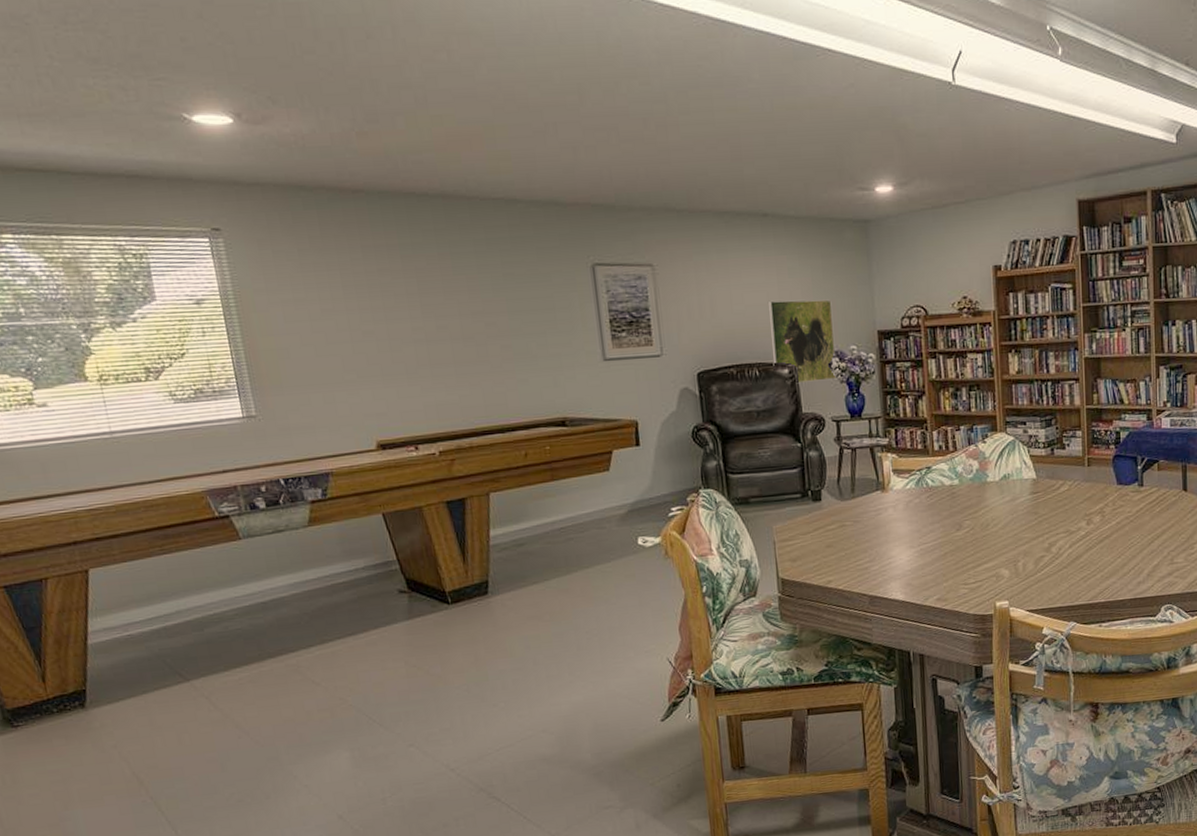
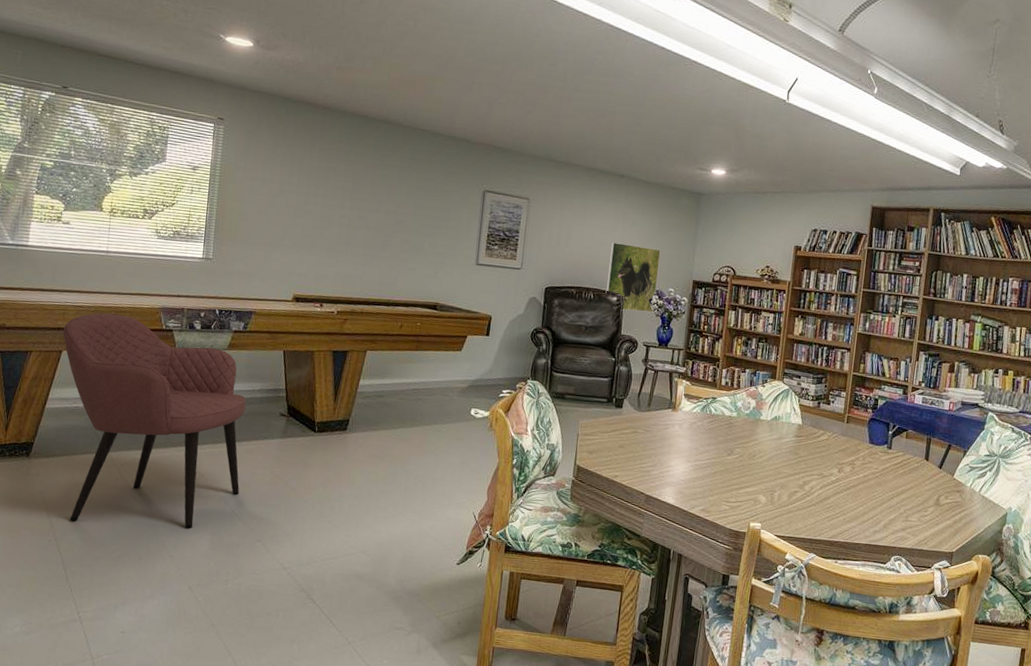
armchair: none [80,509,372,772] -> present [63,313,246,529]

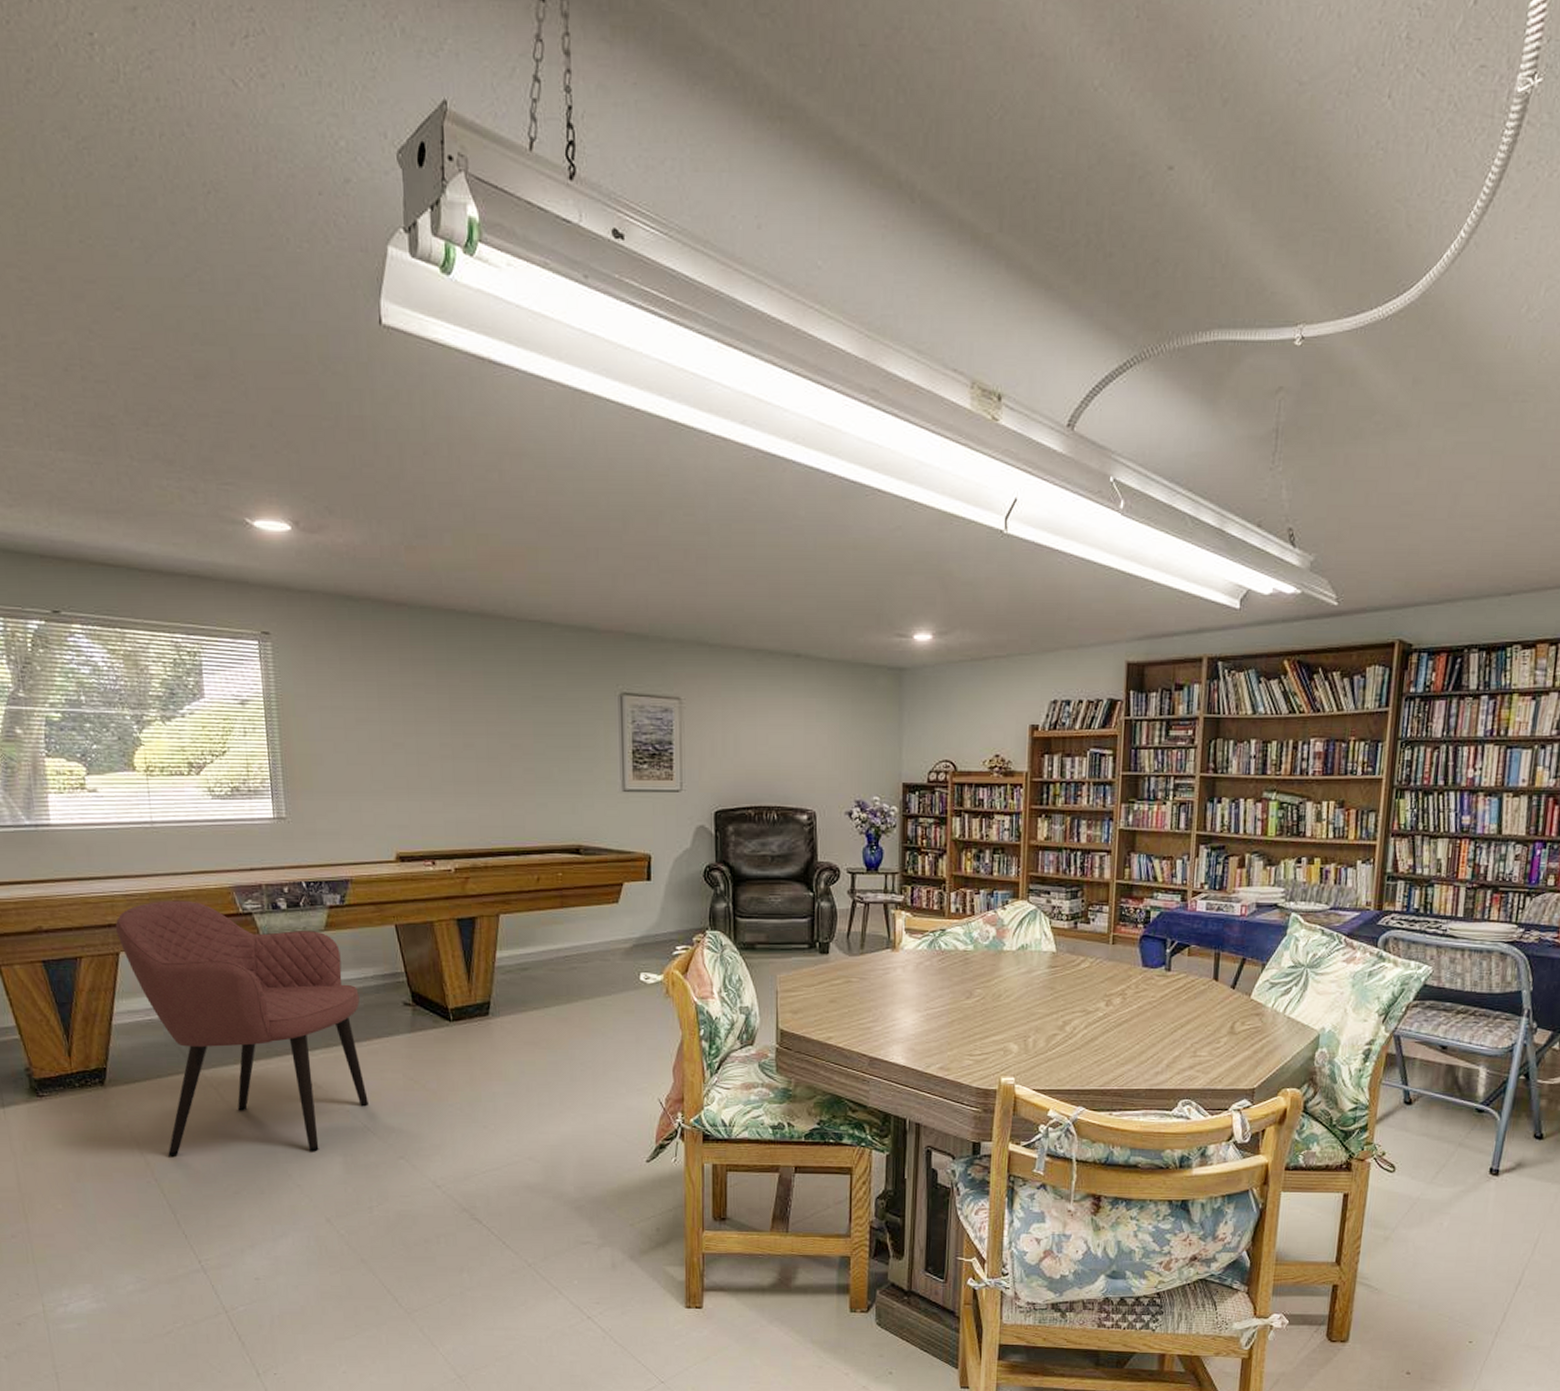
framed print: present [605,241,661,313] -> none [792,743,858,831]

